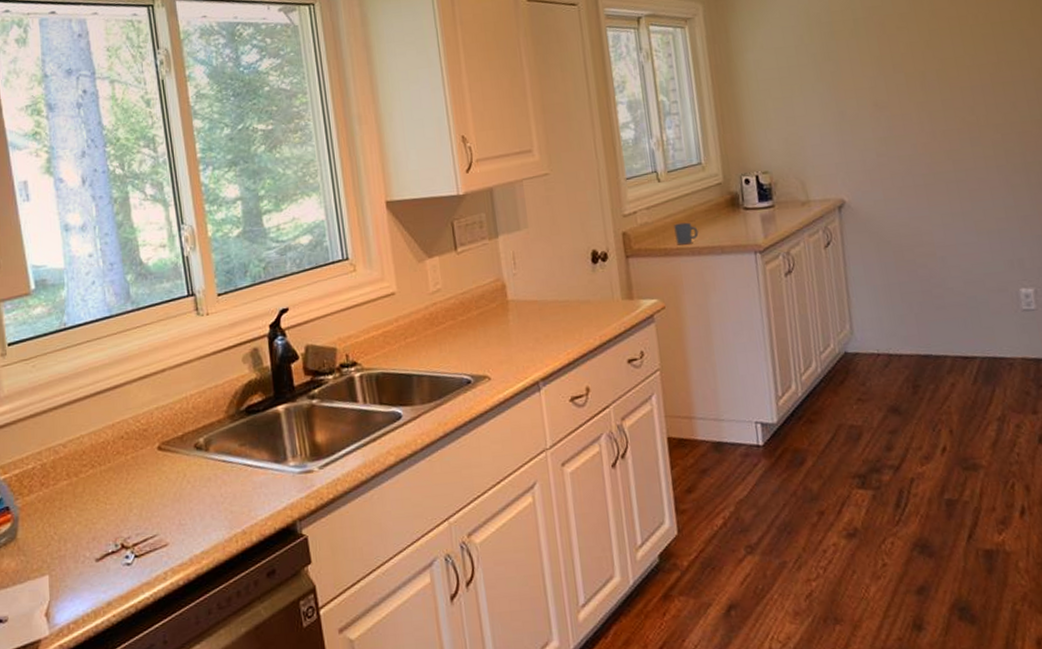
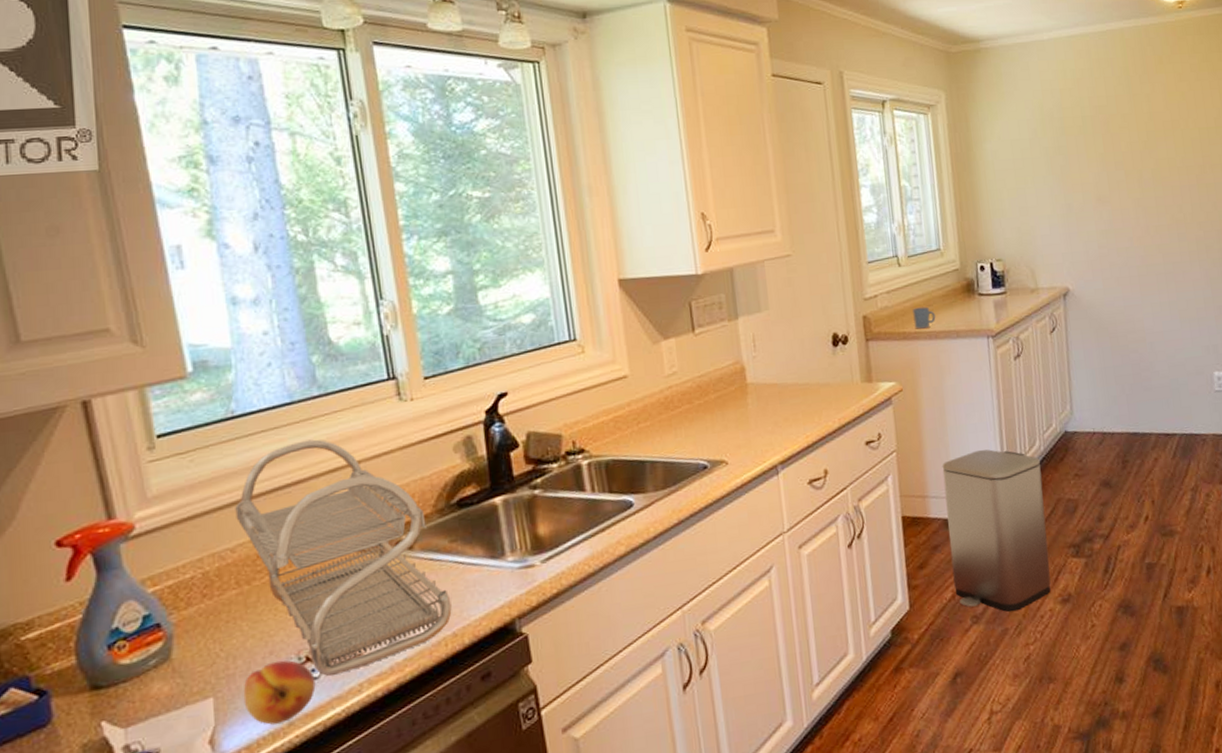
dish rack: none [66,349,242,564] -> present [235,439,452,677]
fruit: none [71,546,129,603] -> present [243,660,316,725]
pedal bin: none [709,370,834,543] -> present [942,449,1051,612]

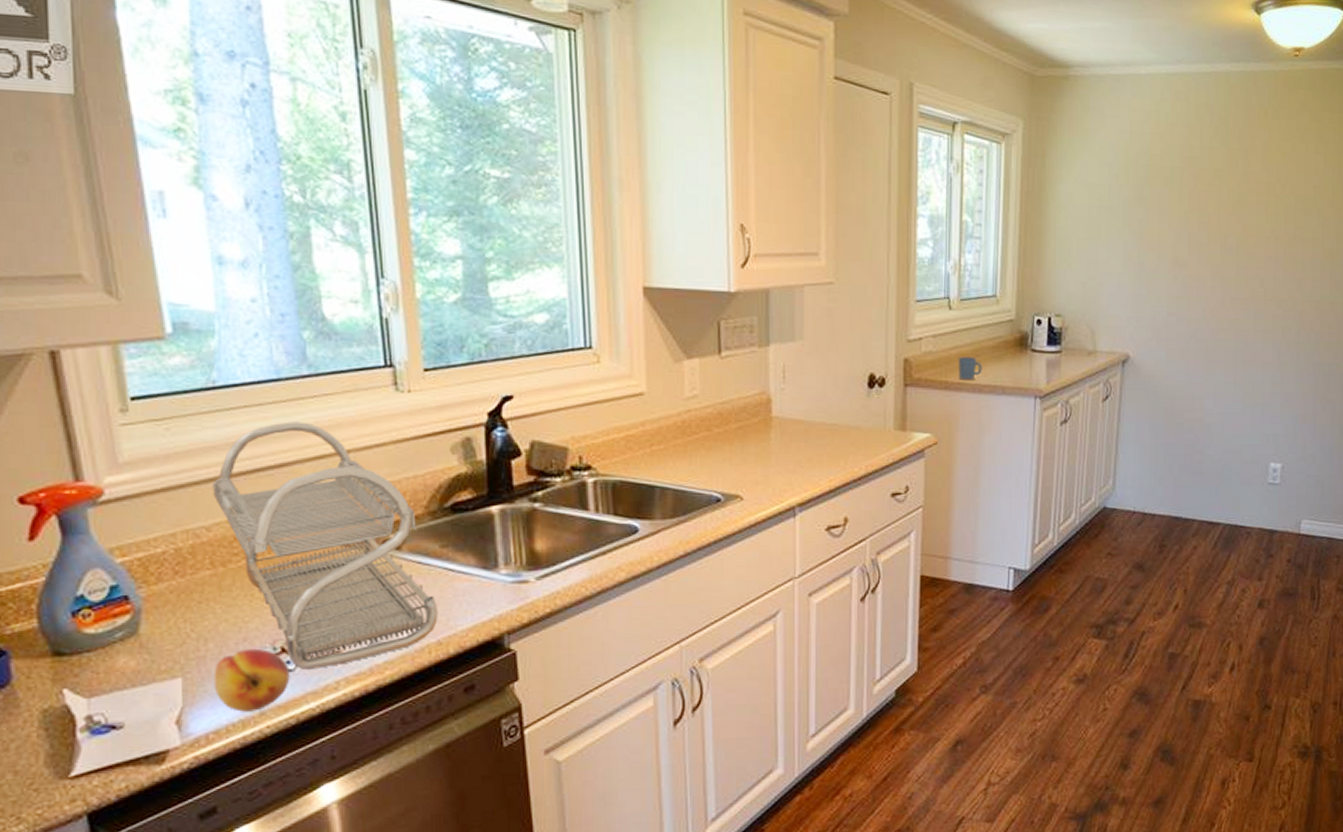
pedal bin: present [942,449,1051,612] -> none [967,517,1074,685]

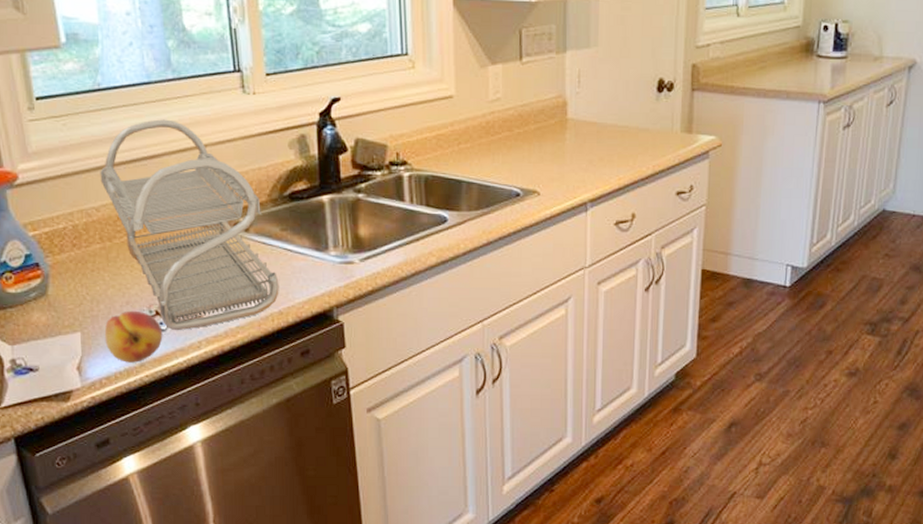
mug: present [958,356,982,381] -> none [744,62,768,86]

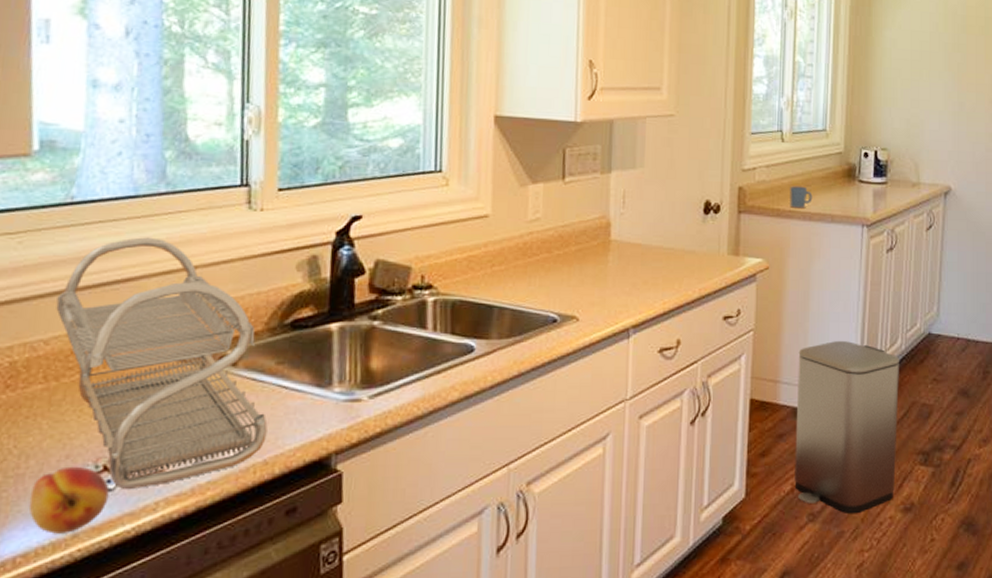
pedal bin: none [743,217,852,375] -> present [794,341,900,513]
mug: none [744,62,768,86] -> present [790,186,813,209]

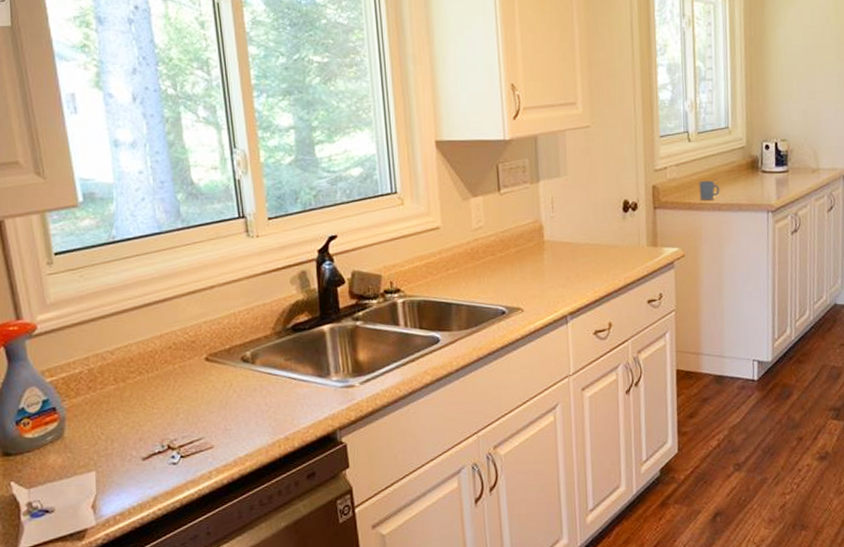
fruit: present [28,466,110,534] -> none [118,446,175,498]
dish rack: present [56,237,268,490] -> none [114,265,285,463]
pedal bin: present [794,341,900,513] -> none [716,315,810,463]

